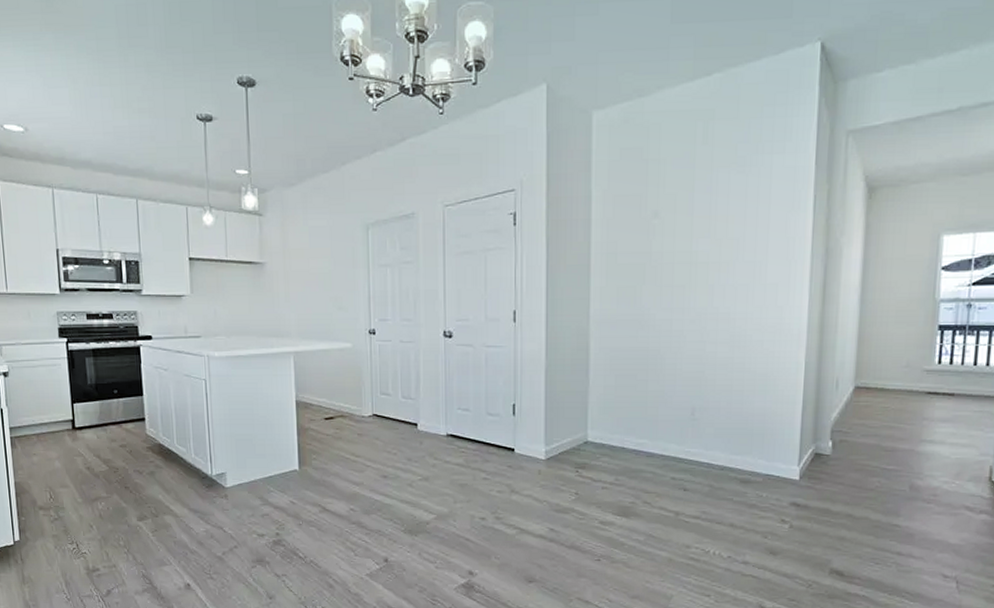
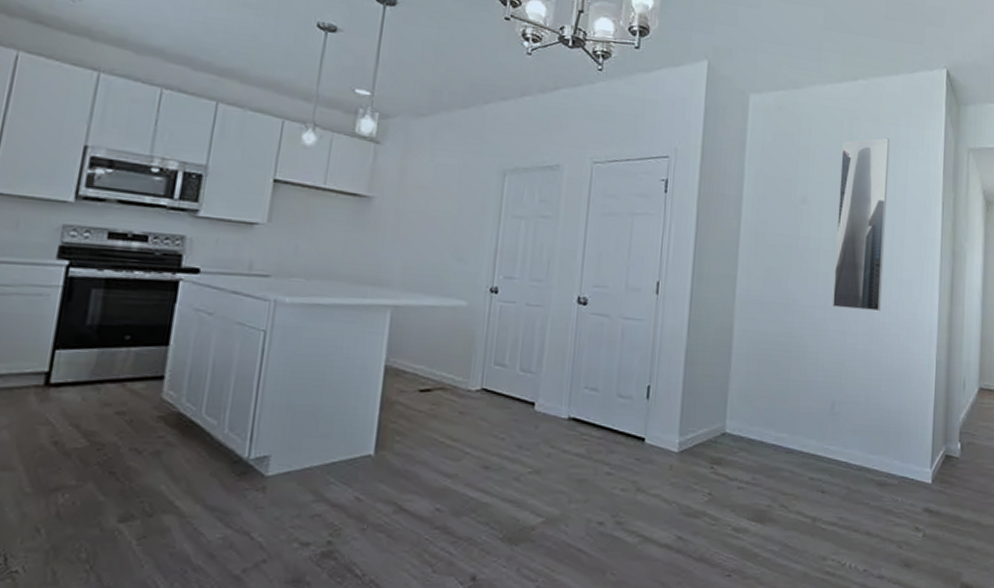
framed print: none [690,134,752,319] -> present [833,138,890,312]

